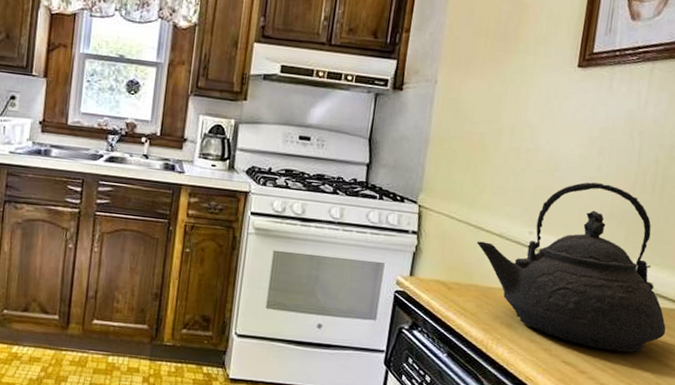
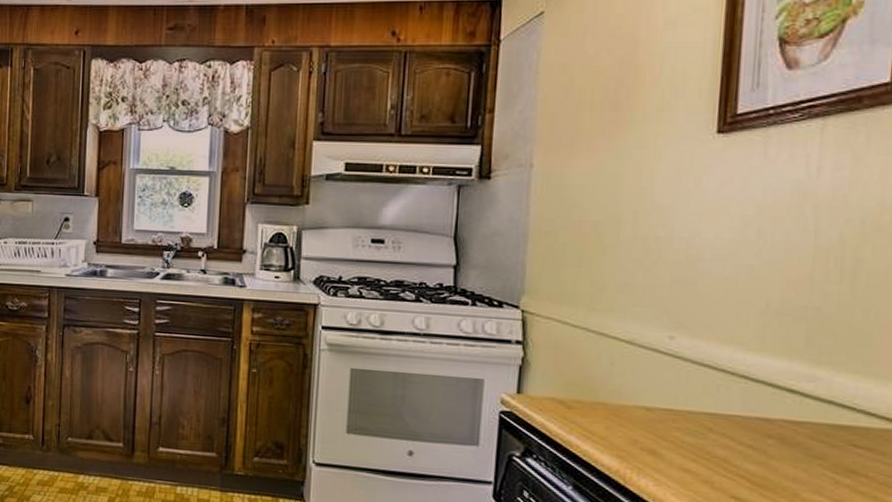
teakettle: present [476,182,666,353] -> none [600,272,880,486]

